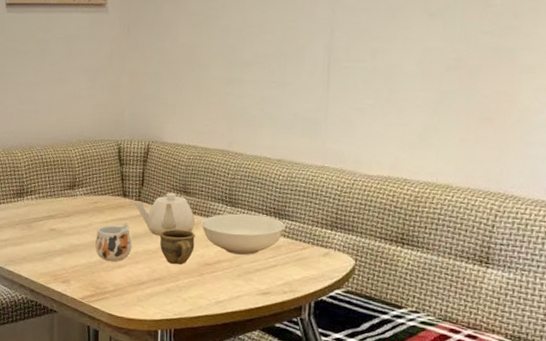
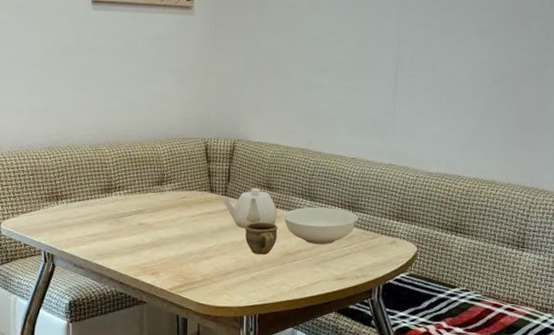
mug: present [95,222,132,262] -> none [183,216,219,254]

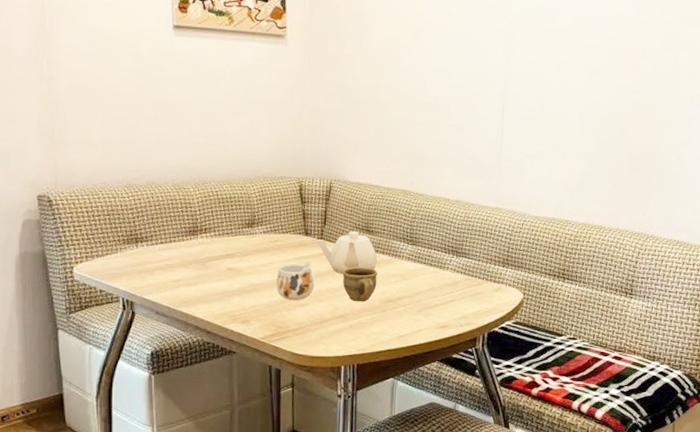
mug: none [183,216,219,254] -> present [276,261,315,301]
bowl: present [284,207,357,245] -> none [384,251,462,292]

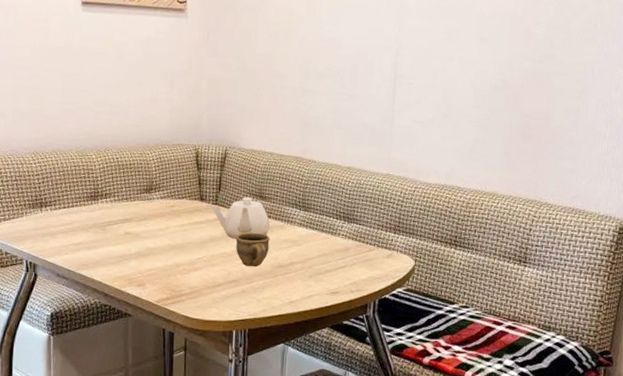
mug: present [276,261,315,301] -> none [171,226,209,265]

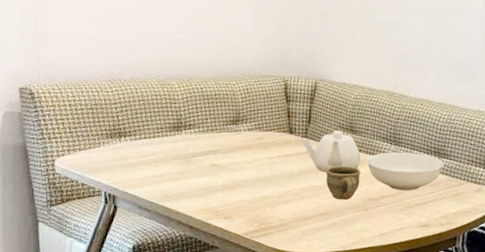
bowl: none [276,217,353,258] -> present [367,152,443,191]

